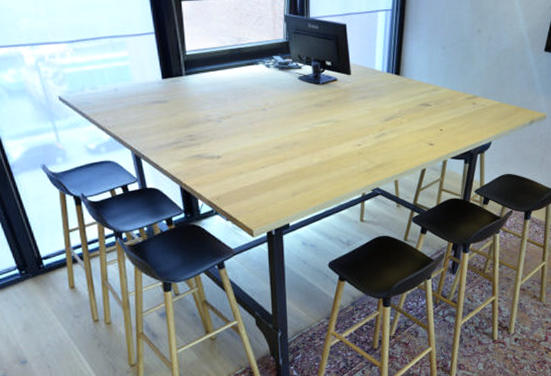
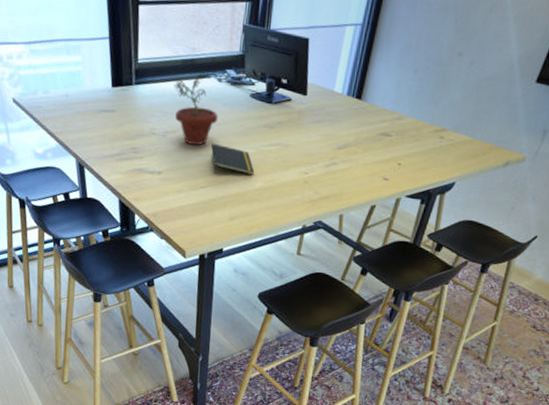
potted plant: none [224,61,271,129] -> present [174,73,219,146]
notepad: none [267,125,311,153] -> present [211,143,255,175]

